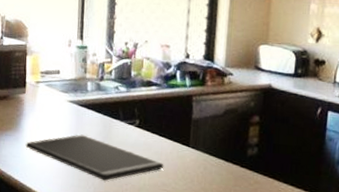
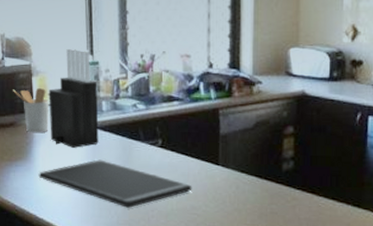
utensil holder: none [9,65,40,107] -> present [13,87,49,133]
knife block: none [39,31,85,122] -> present [48,47,99,148]

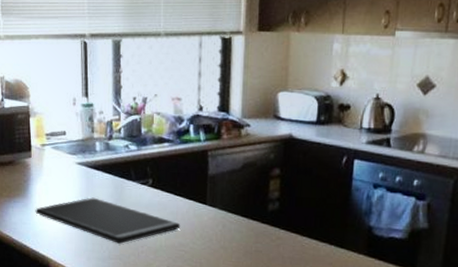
utensil holder: present [13,87,49,133] -> none [12,128,45,172]
knife block: present [48,47,99,148] -> none [45,89,92,186]

